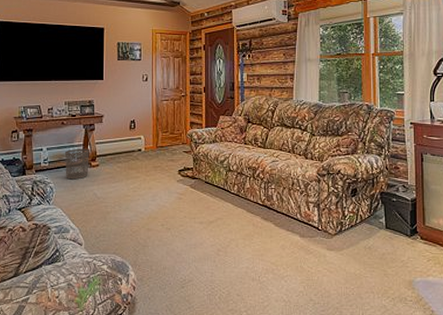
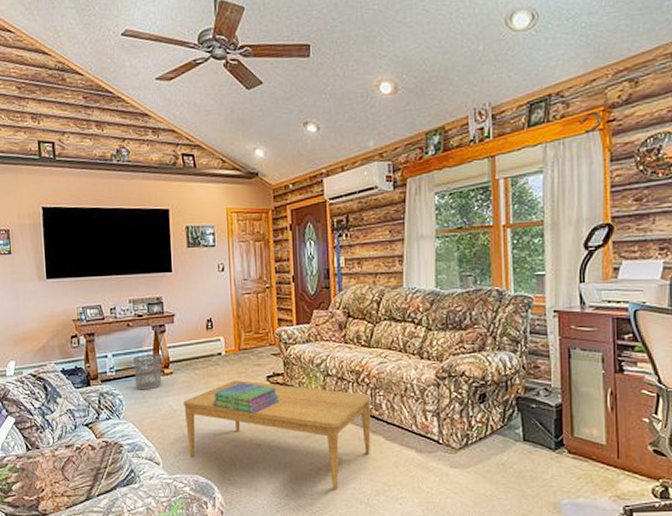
coffee table: none [106,173,264,269] -> present [183,380,371,490]
stack of books: none [132,174,189,202] -> present [213,382,280,414]

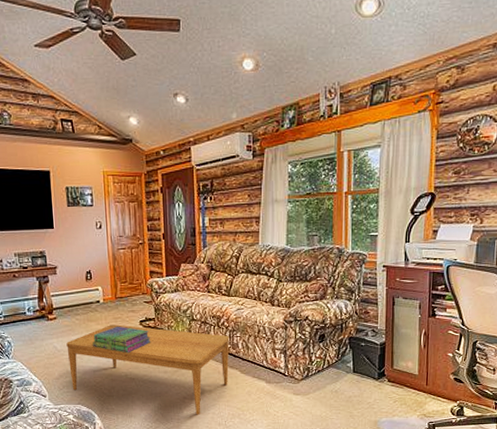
waste bin: present [133,353,162,390] -> none [20,301,46,333]

